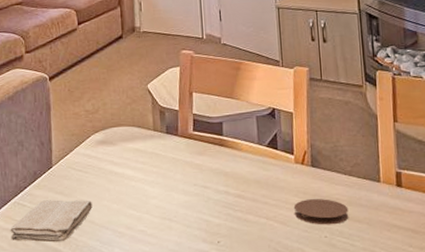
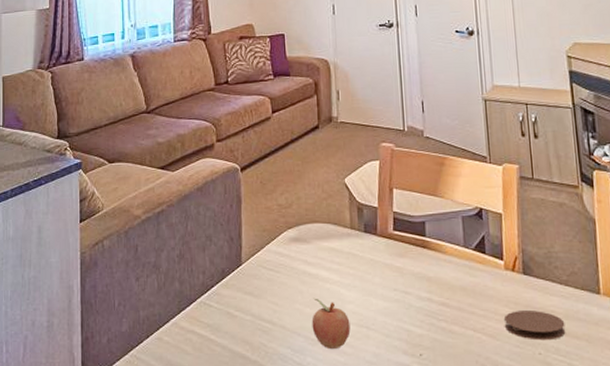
washcloth: present [10,199,93,243] -> none [195,301,284,348]
fruit: none [118,195,154,241] -> present [311,298,351,350]

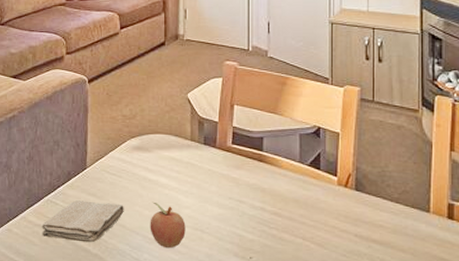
washcloth: none [195,301,284,348] -> present [42,200,124,243]
coaster: present [505,311,566,341] -> none [334,223,392,252]

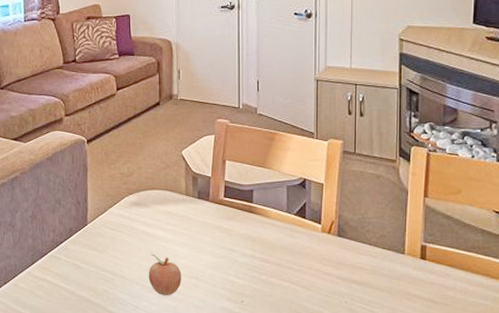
washcloth: present [42,200,124,243] -> none [46,255,124,294]

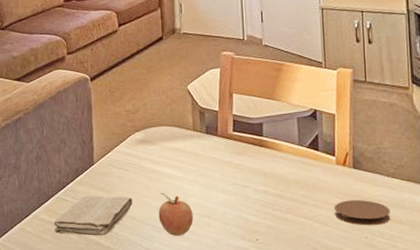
washcloth: none [46,255,124,294] -> present [53,196,133,236]
coaster: none [318,267,371,292] -> present [335,200,391,226]

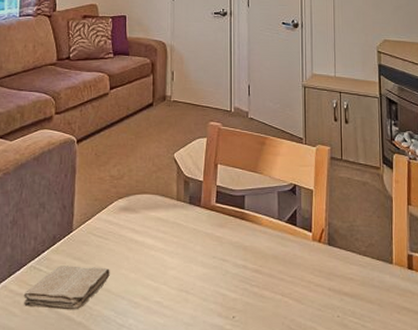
fruit: present [158,192,194,236] -> none [135,264,171,312]
coaster: present [335,200,391,226] -> none [310,278,362,305]

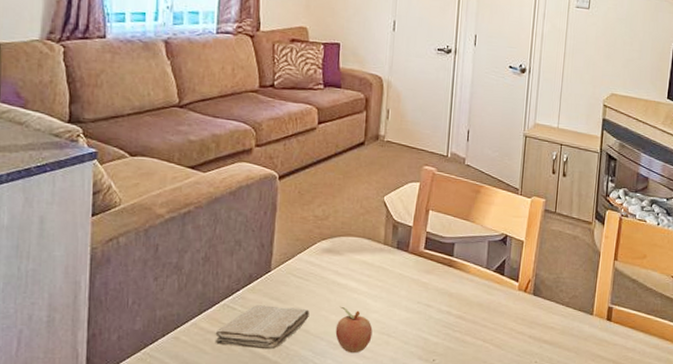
fruit: none [135,264,171,312] -> present [335,306,373,354]

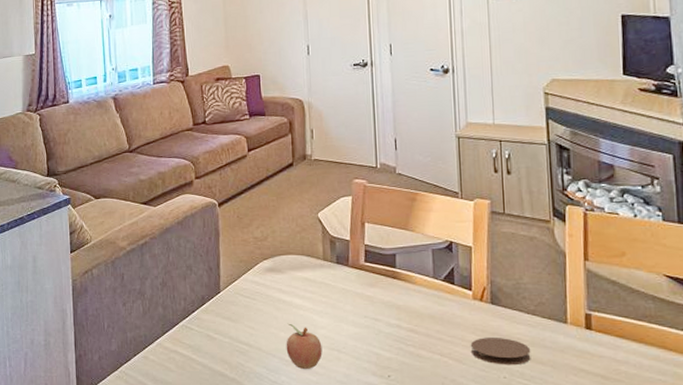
washcloth: present [215,305,310,350] -> none [177,325,260,367]
coaster: none [511,326,561,352] -> present [471,338,531,366]

